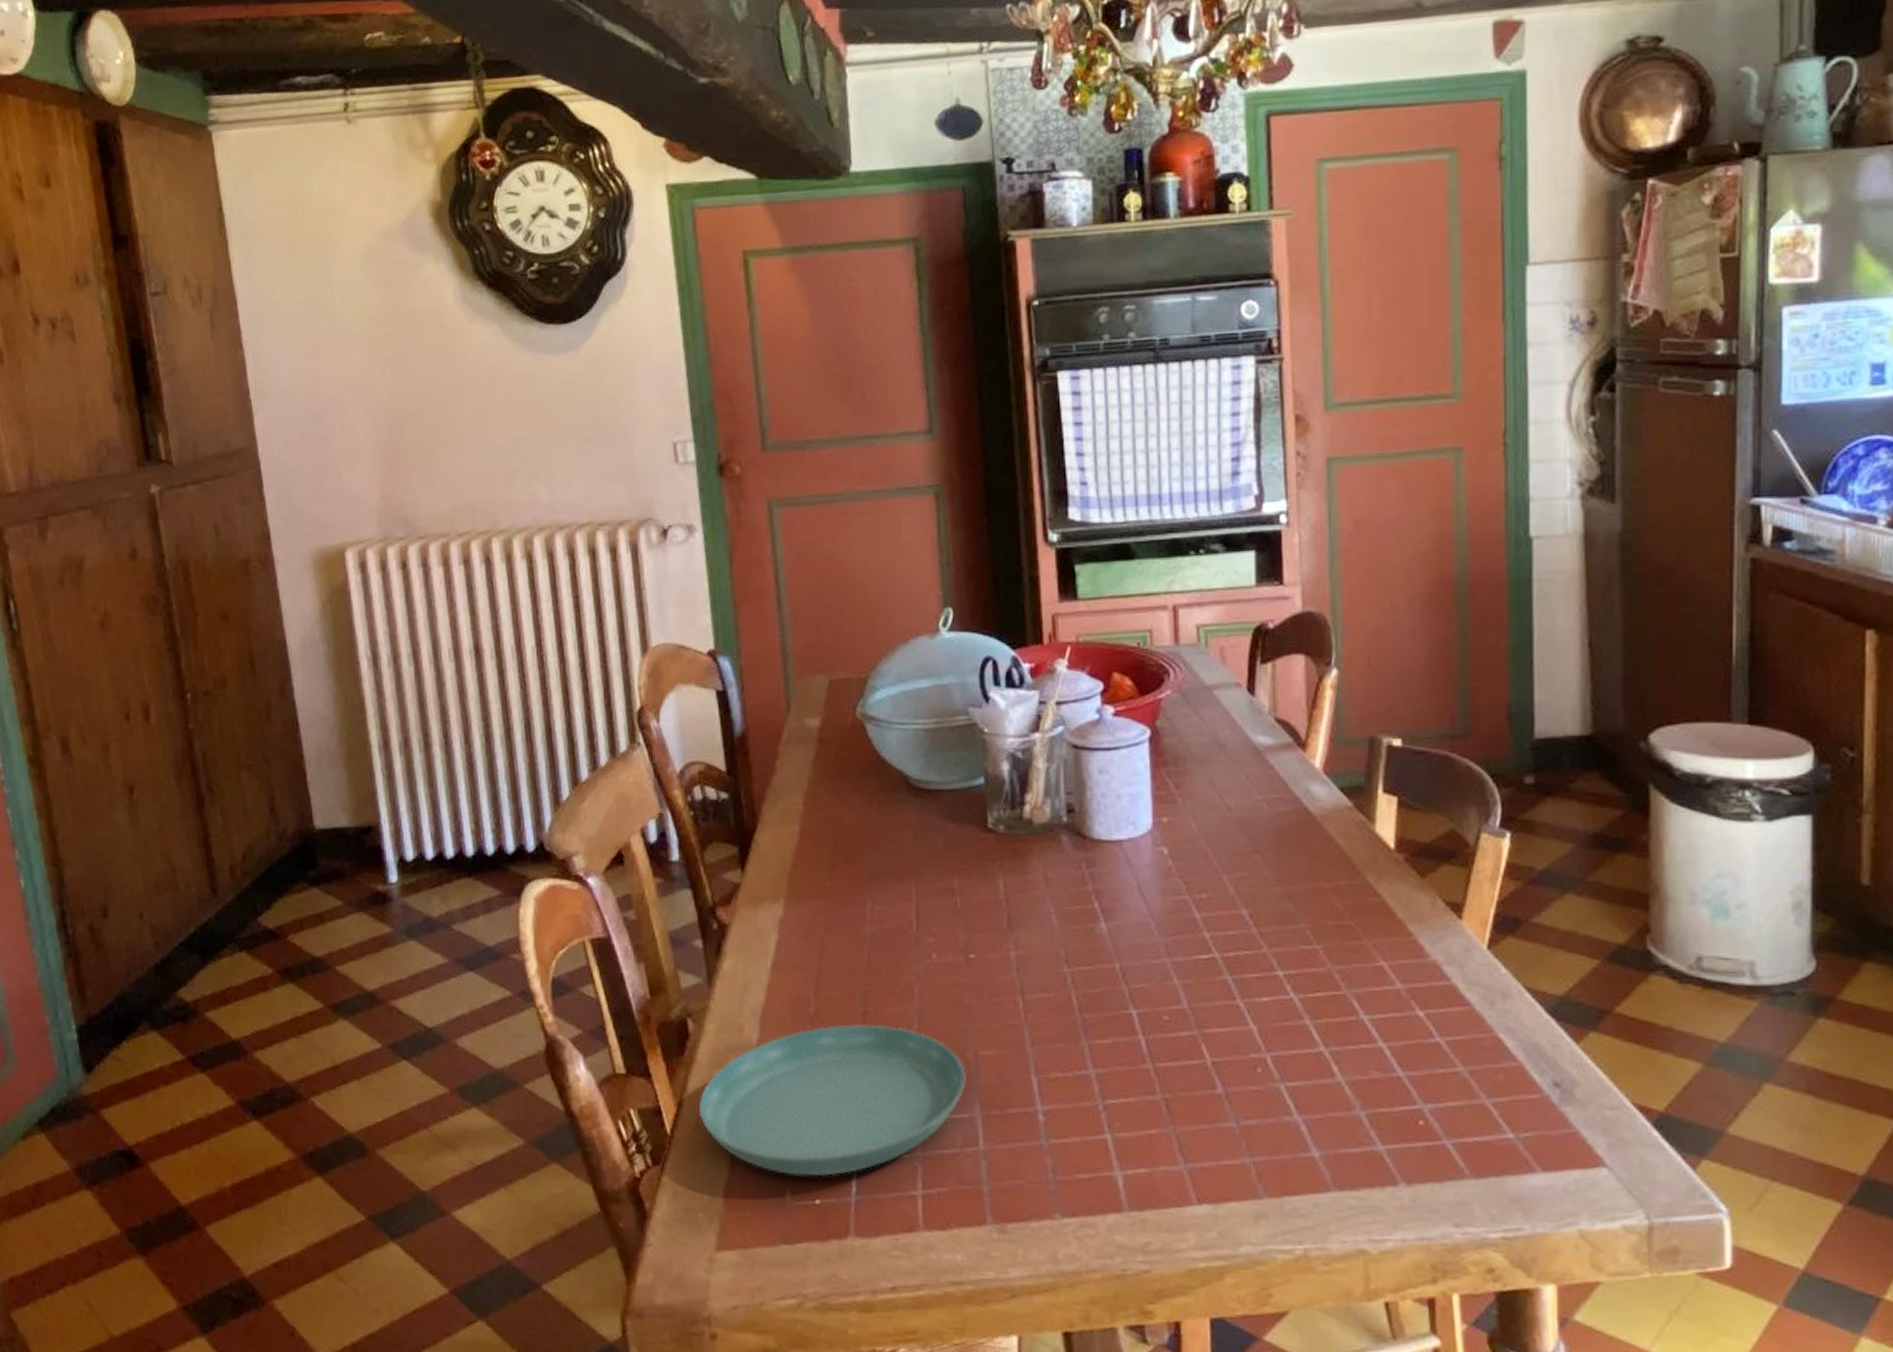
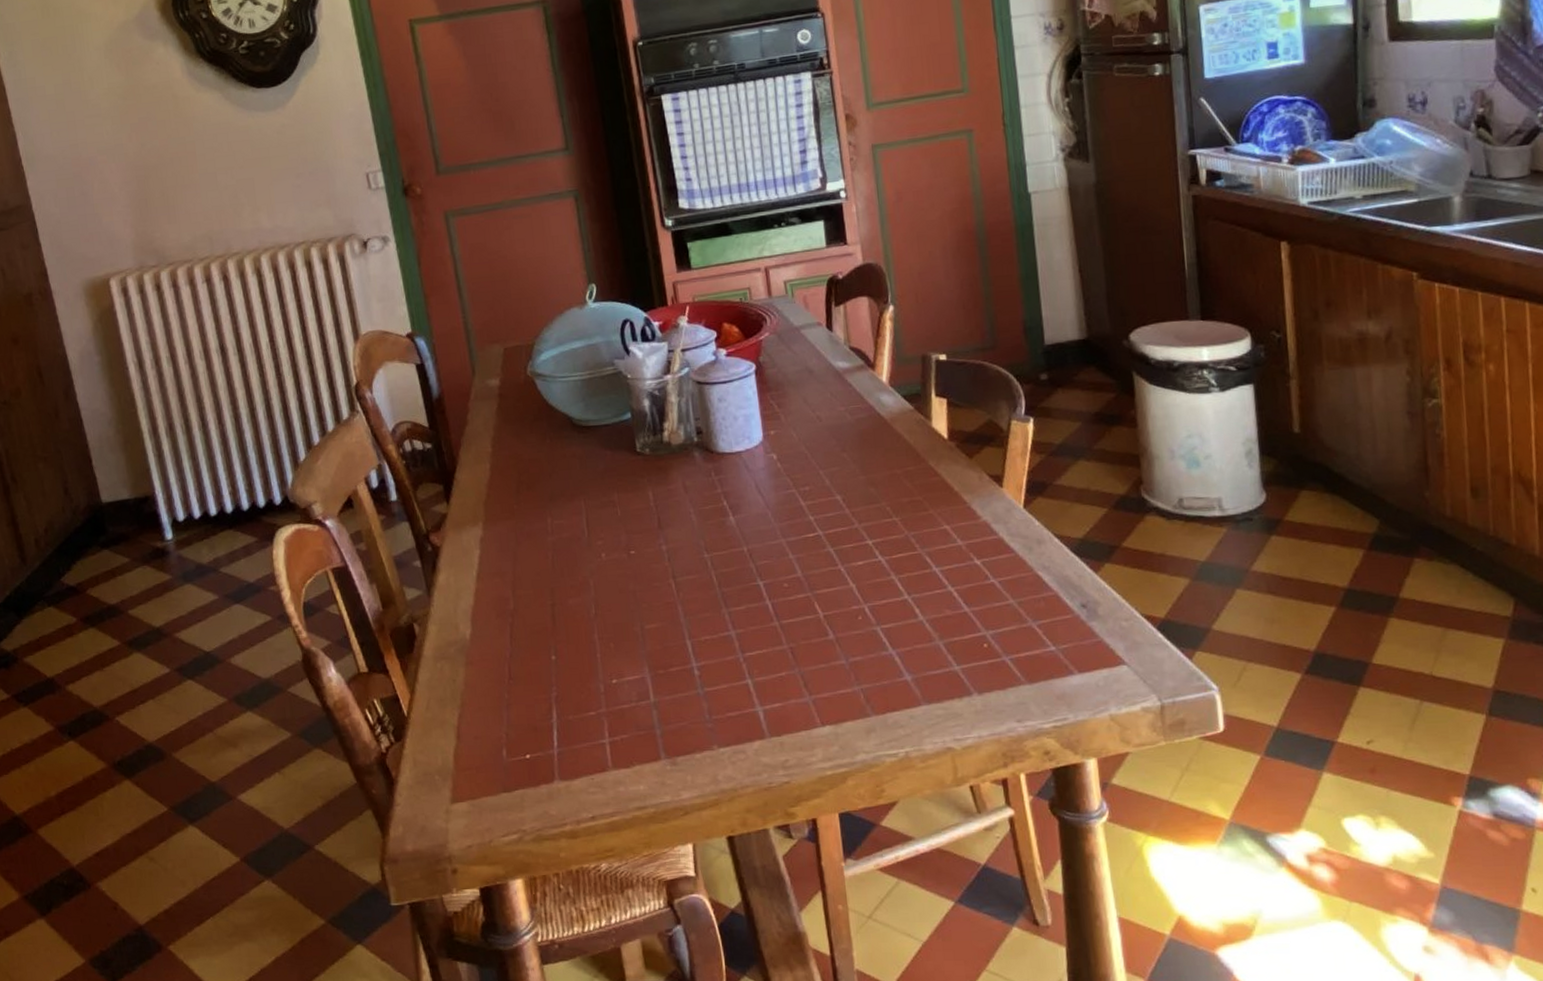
saucer: present [698,1023,966,1177] -> none [427,612,636,738]

